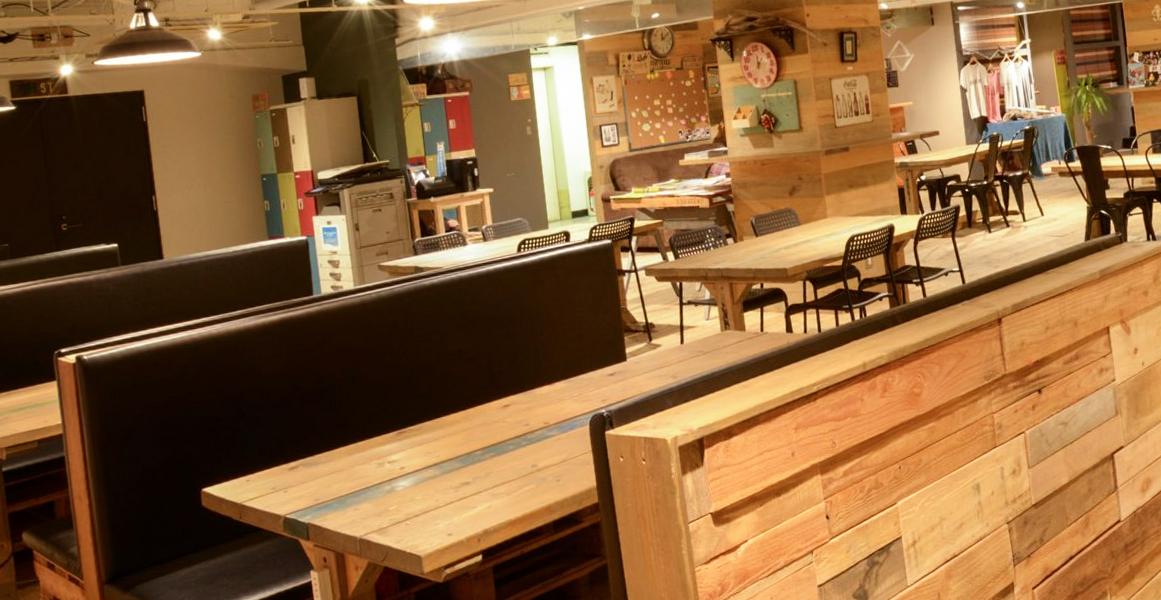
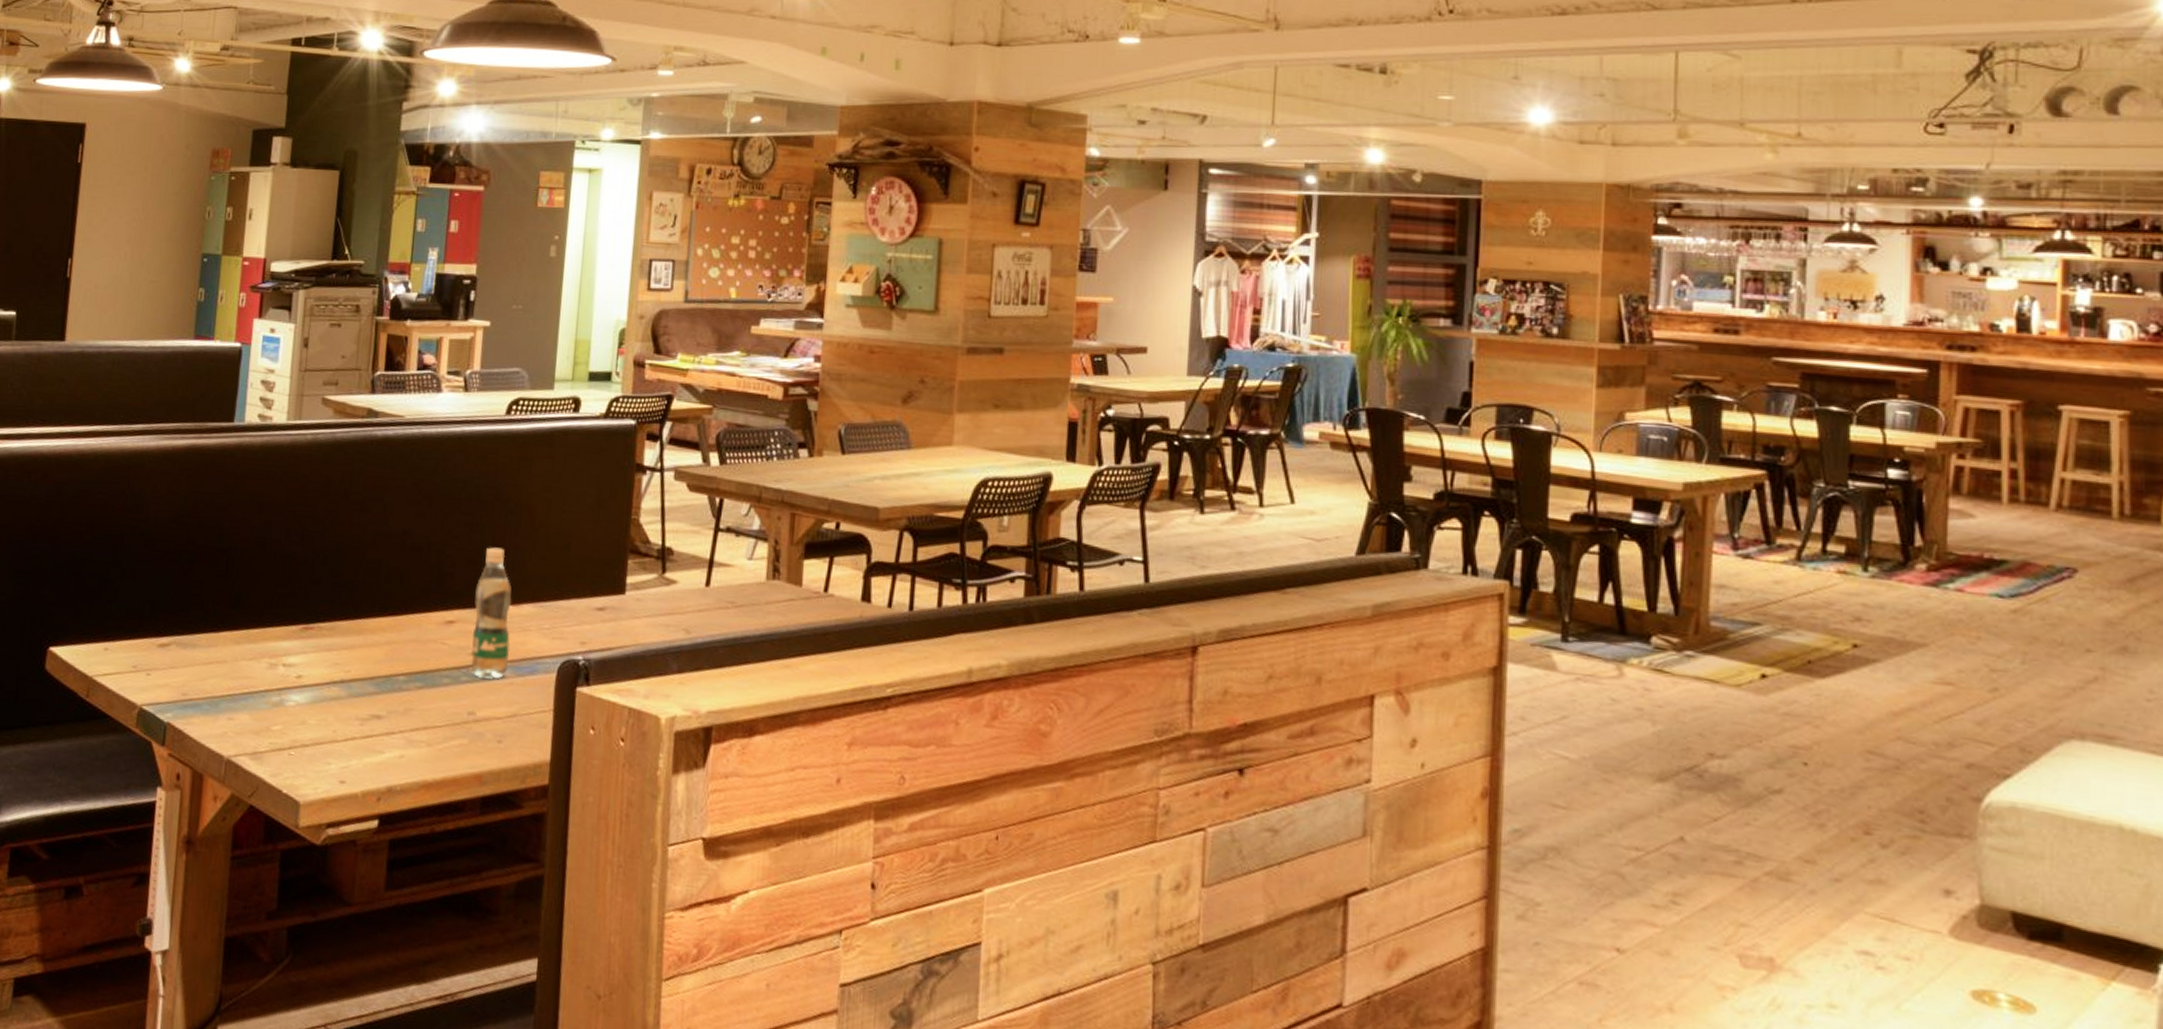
bottle: none [519,347,554,440] -> present [471,547,512,679]

